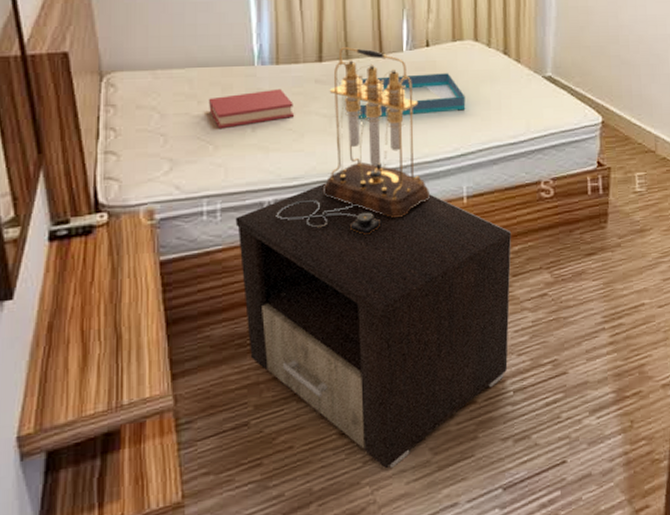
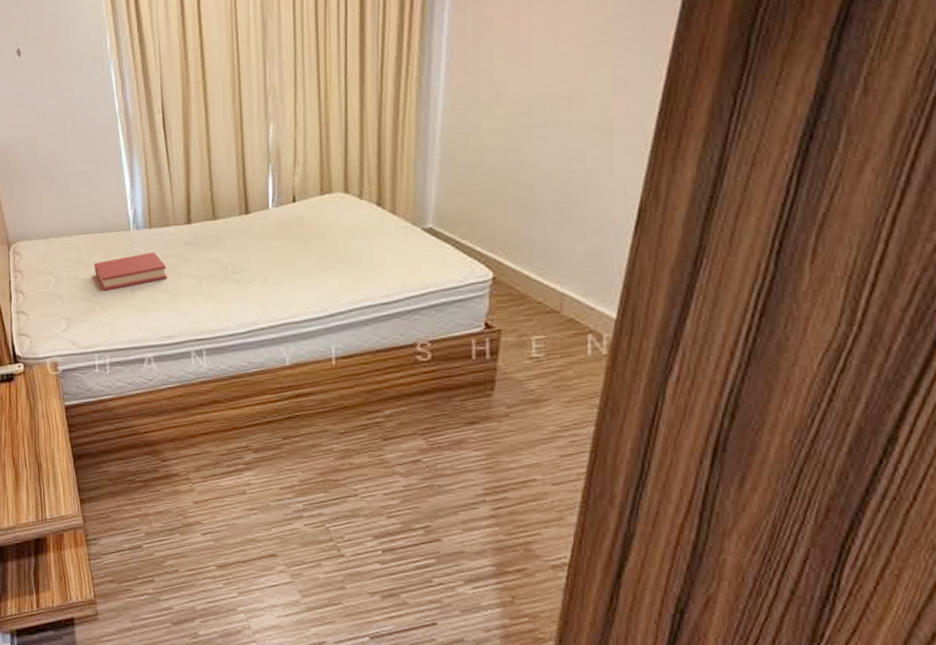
nightstand: present [235,183,512,469] -> none [122,341,383,602]
table lamp: present [276,47,430,236] -> none [155,207,297,392]
tray: present [358,73,466,119] -> none [226,229,335,280]

